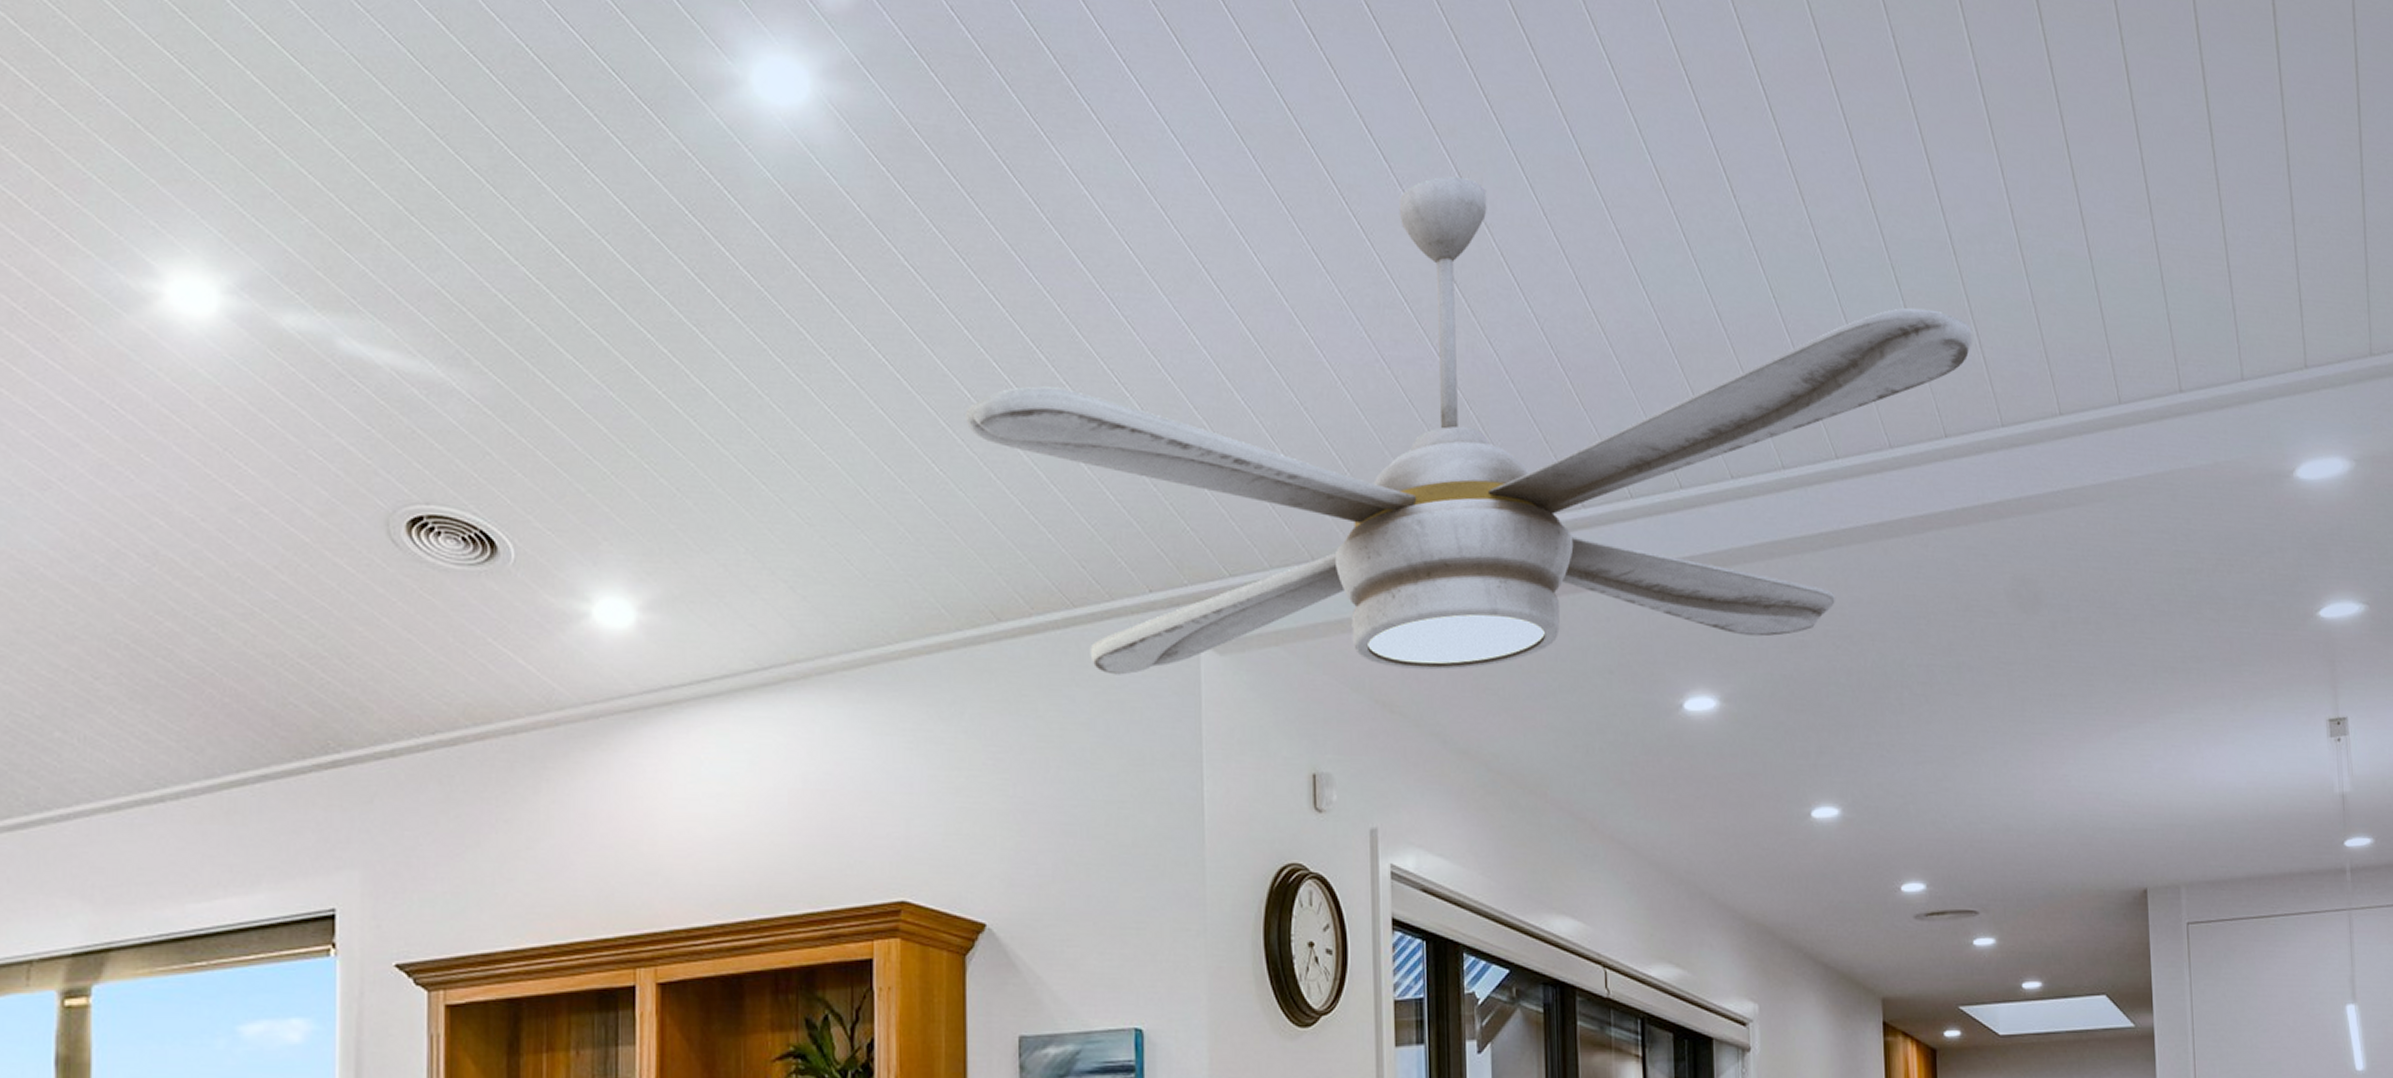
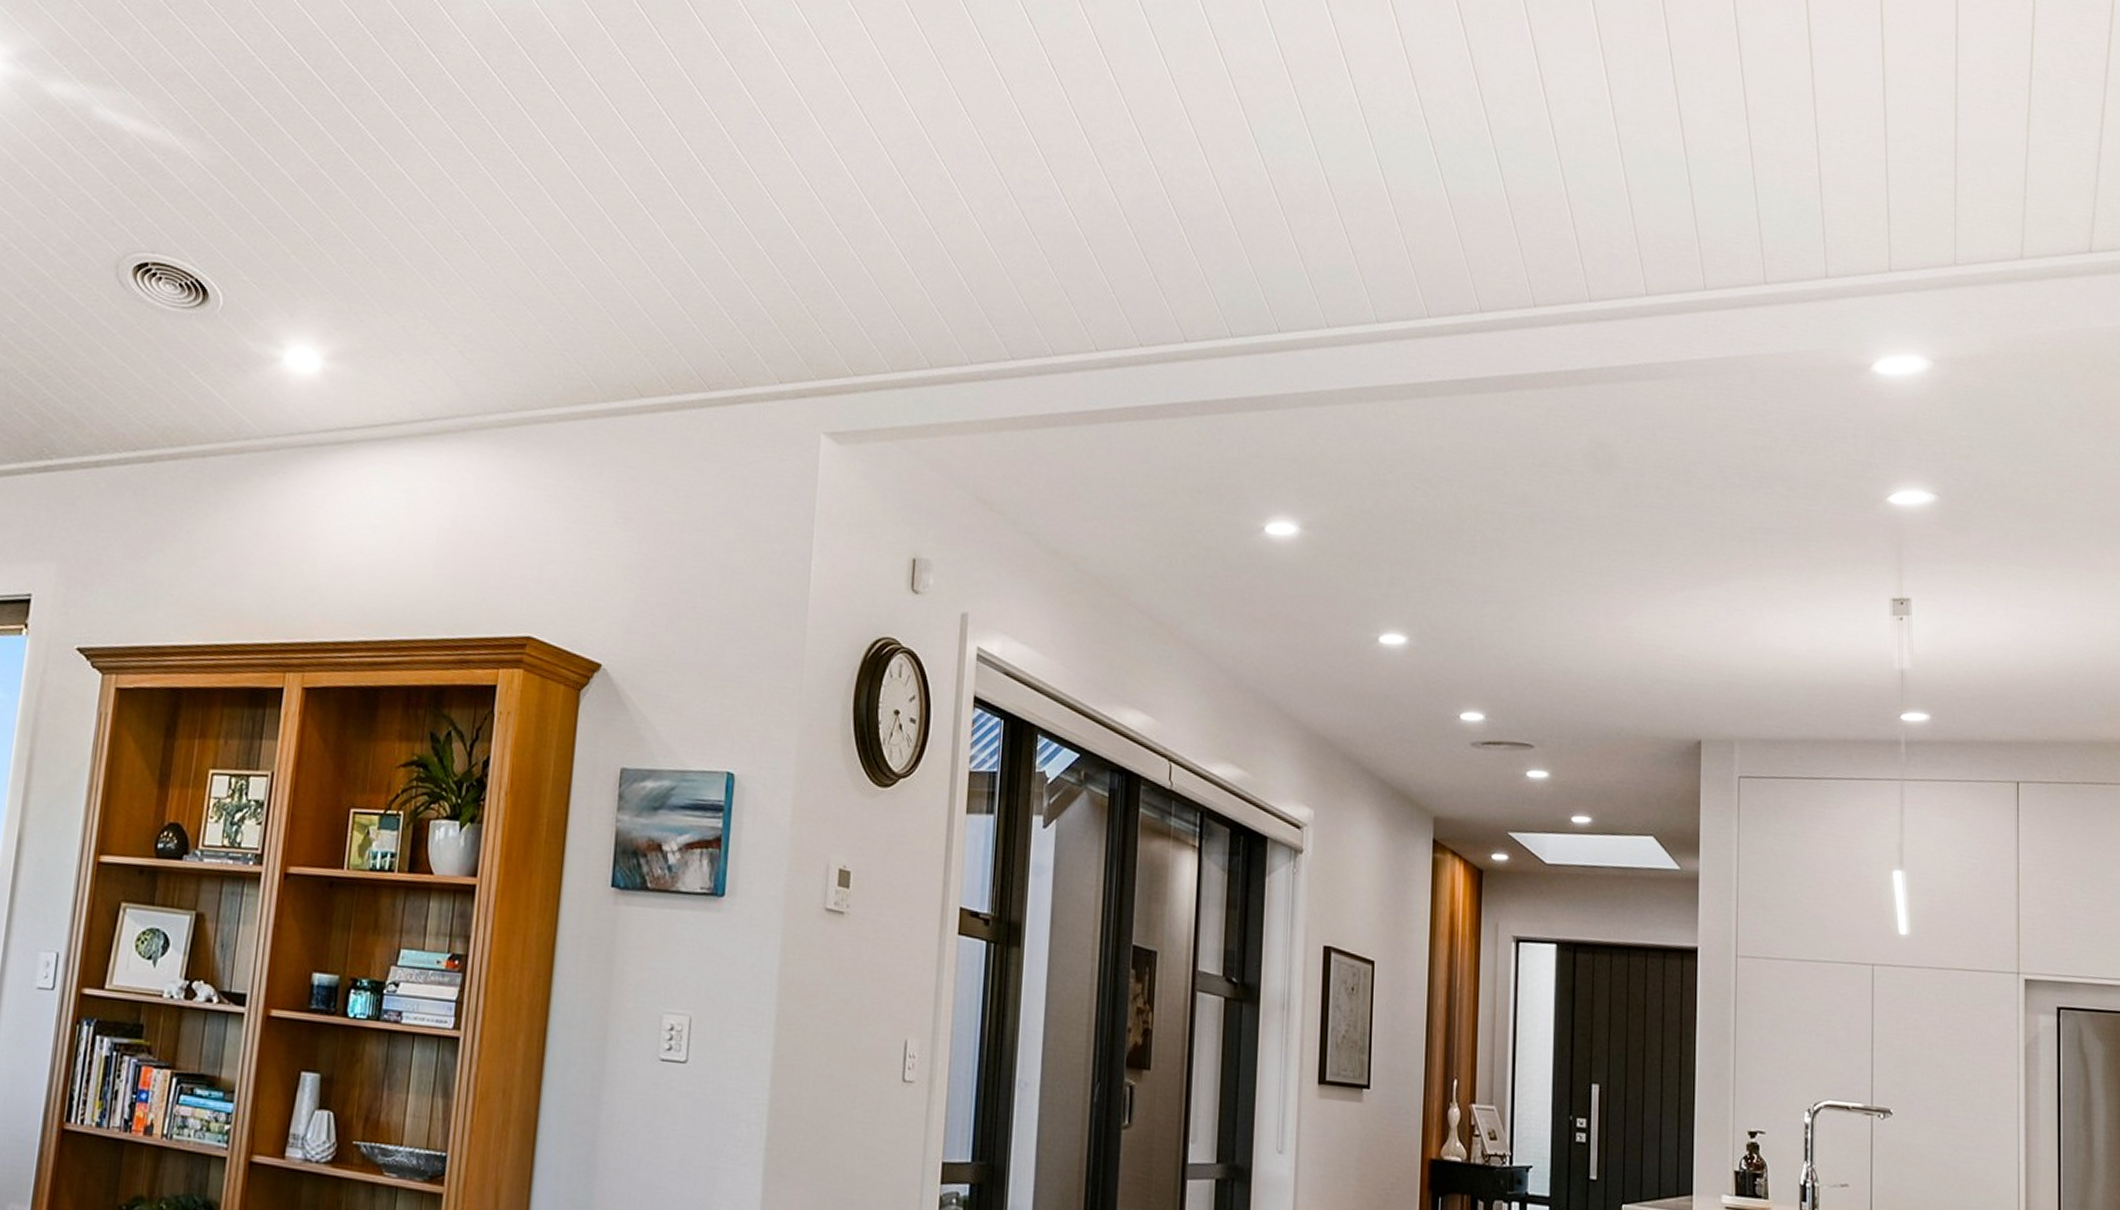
ceiling fan: present [965,176,1972,675] -> none [630,40,1567,477]

